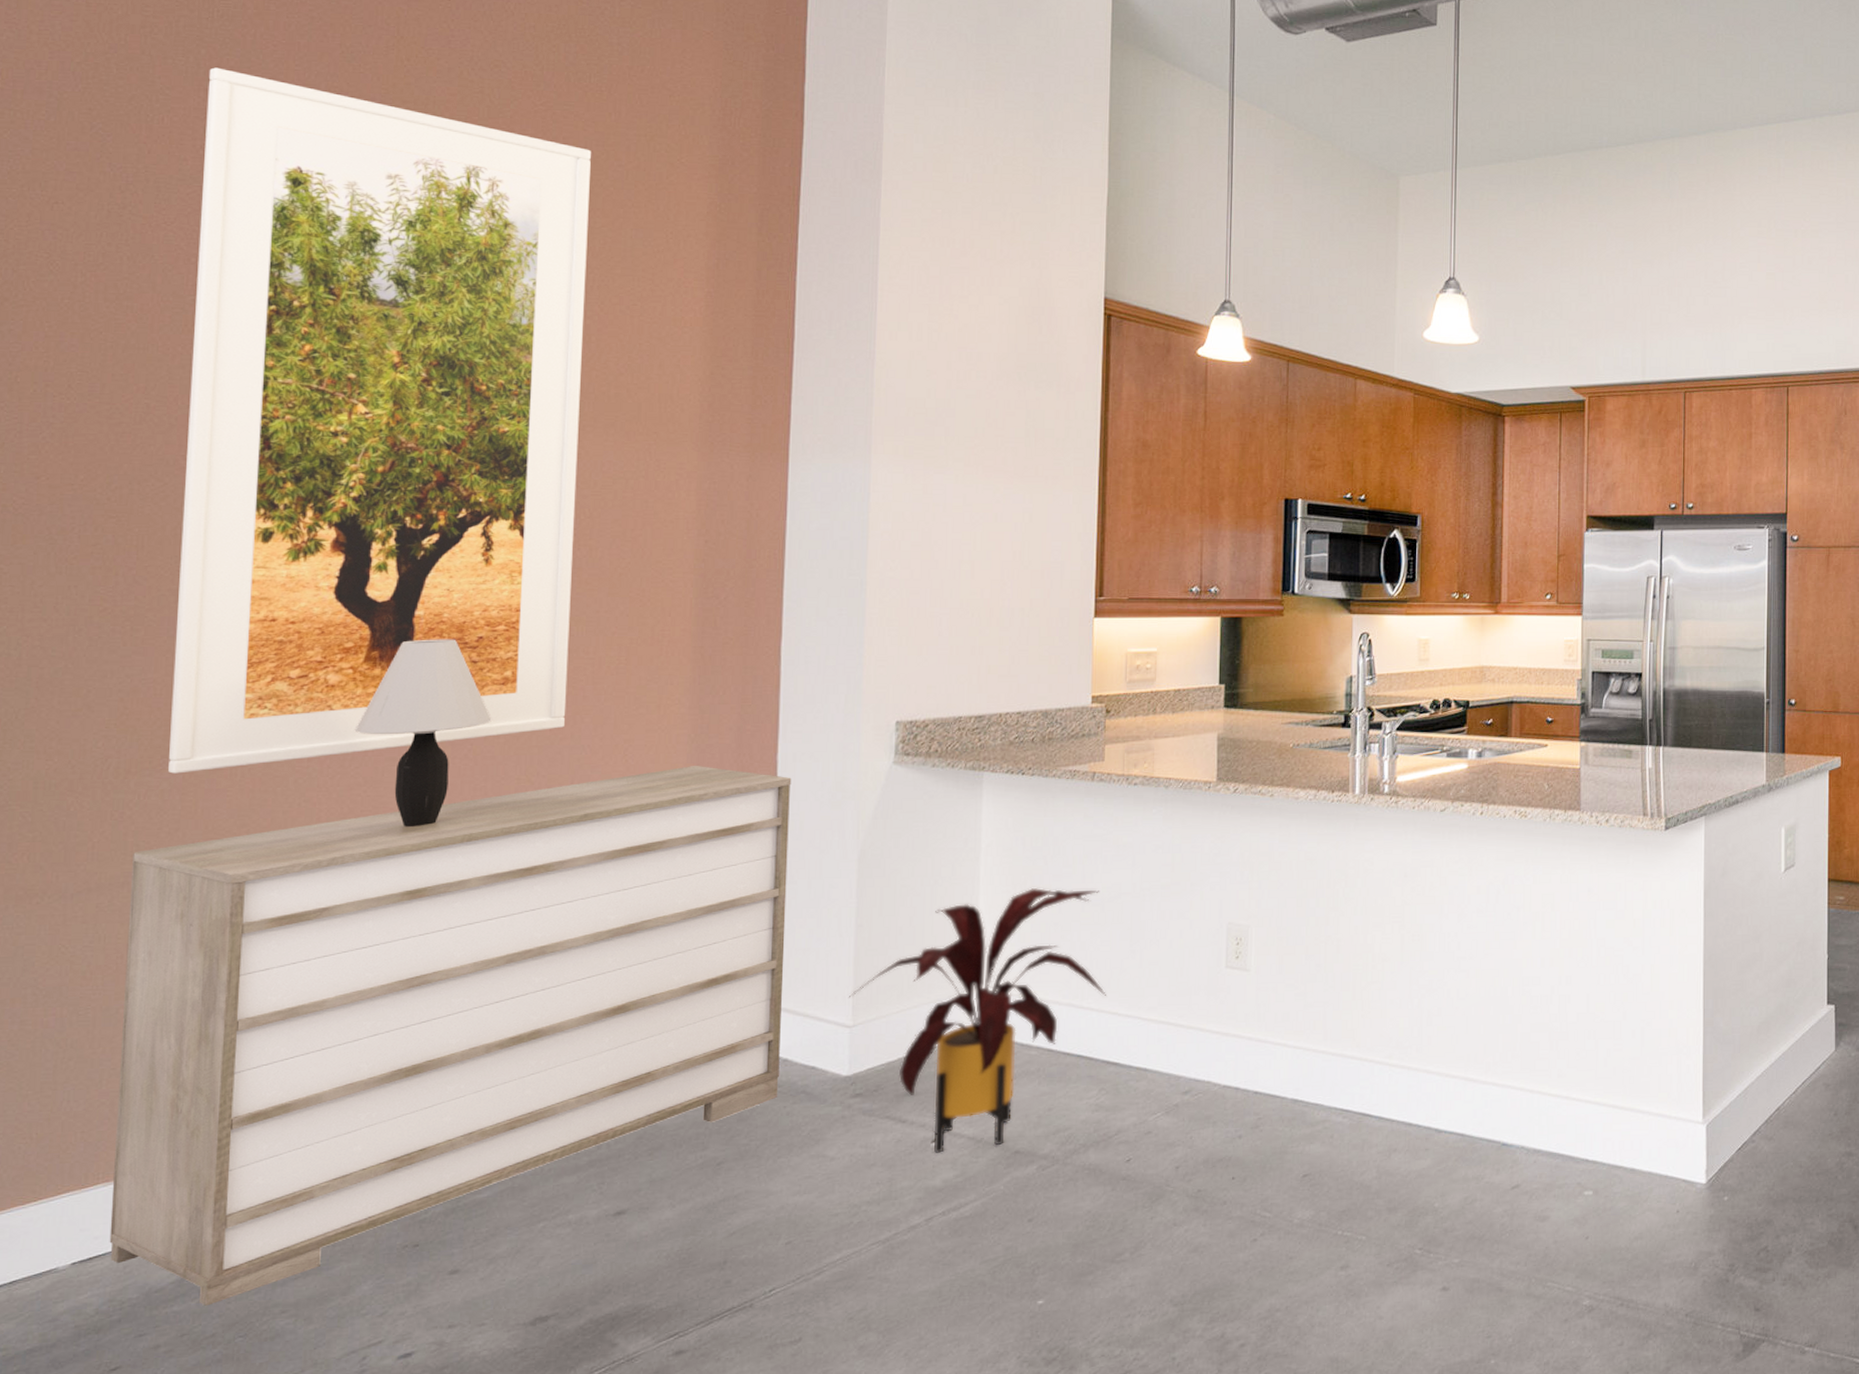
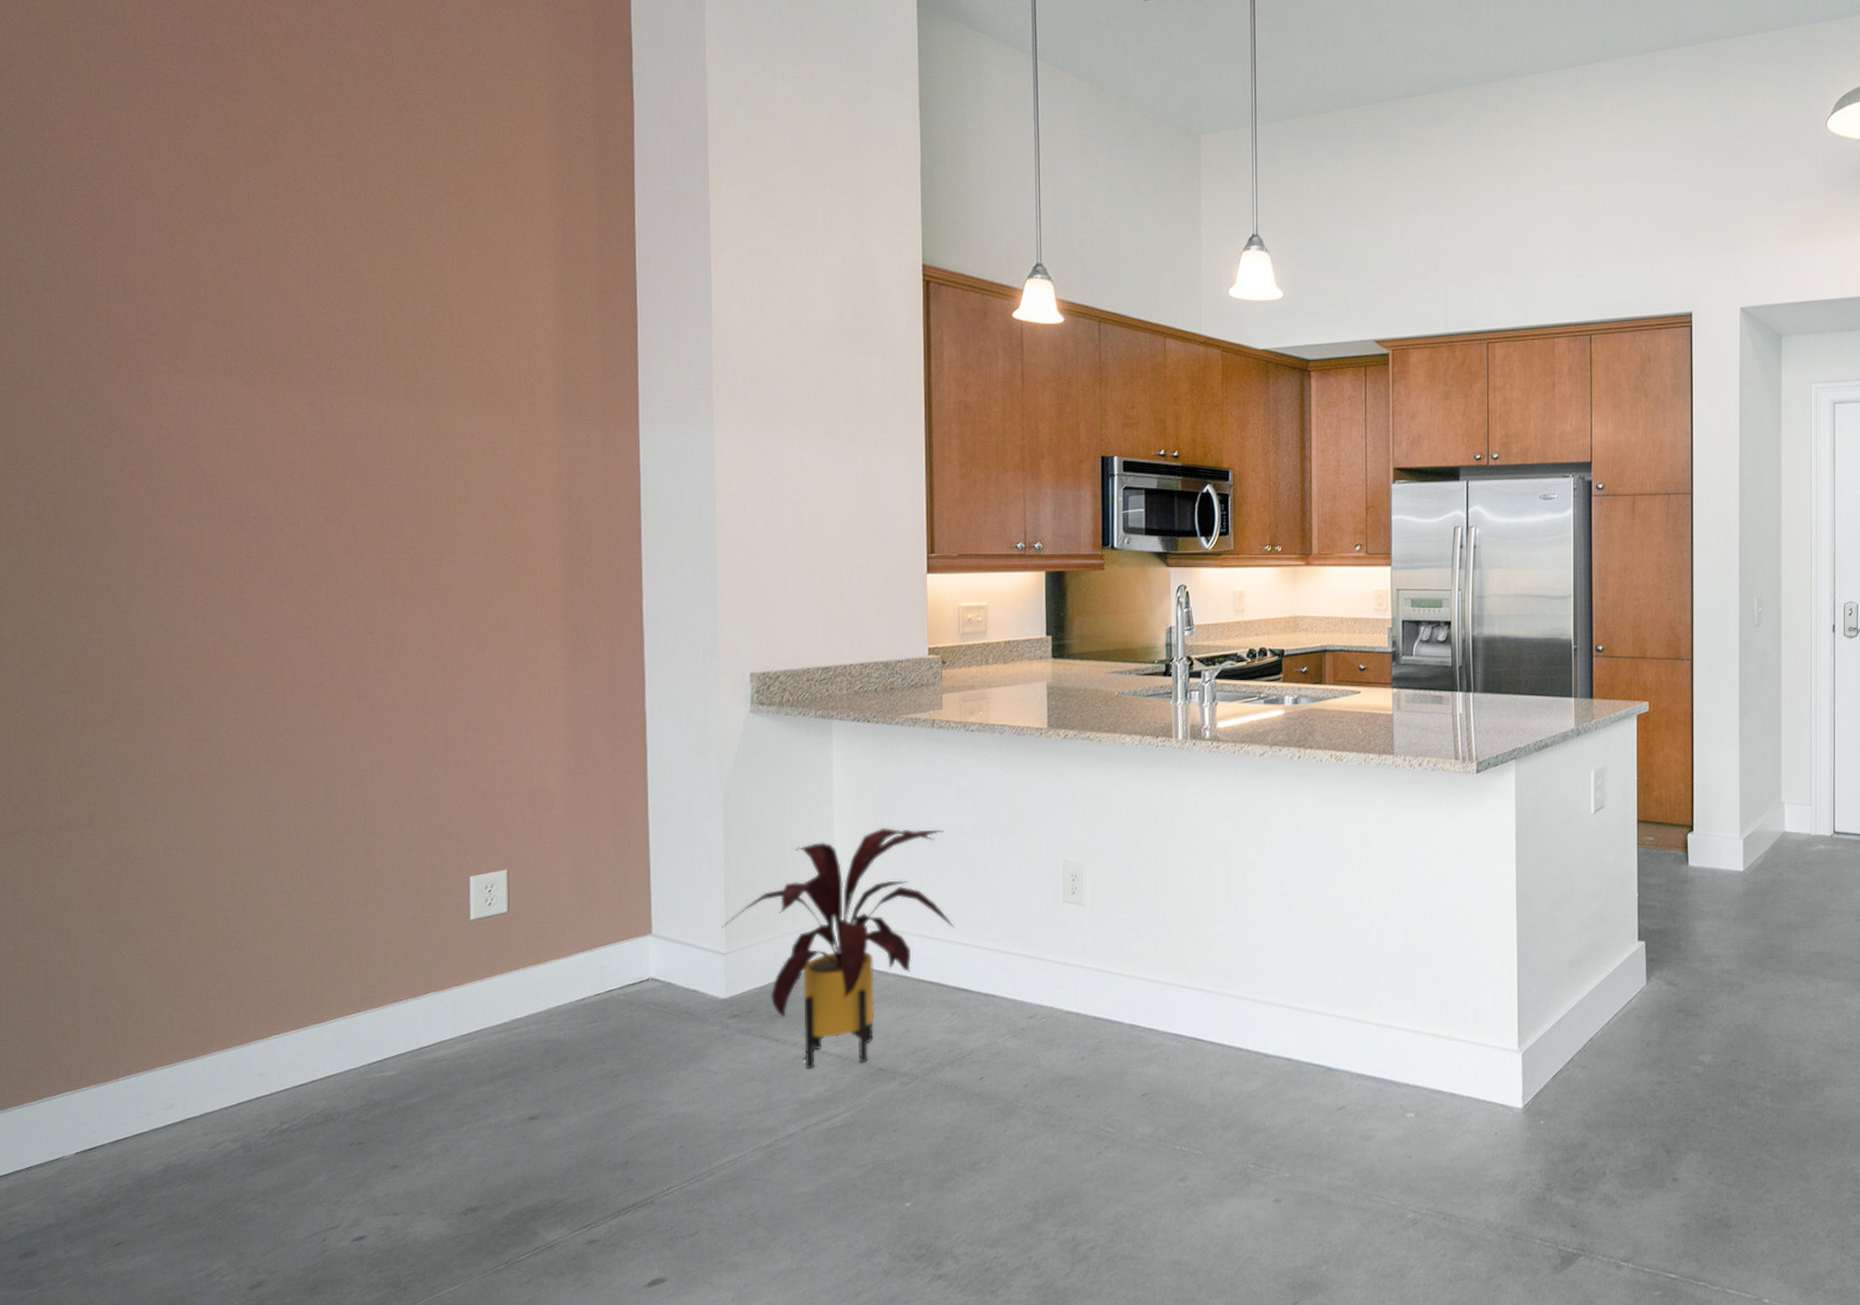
dresser: present [109,765,792,1306] -> none [95,714,664,1192]
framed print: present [168,67,591,774] -> none [98,70,456,725]
table lamp: present [354,639,492,827] -> none [273,600,391,771]

